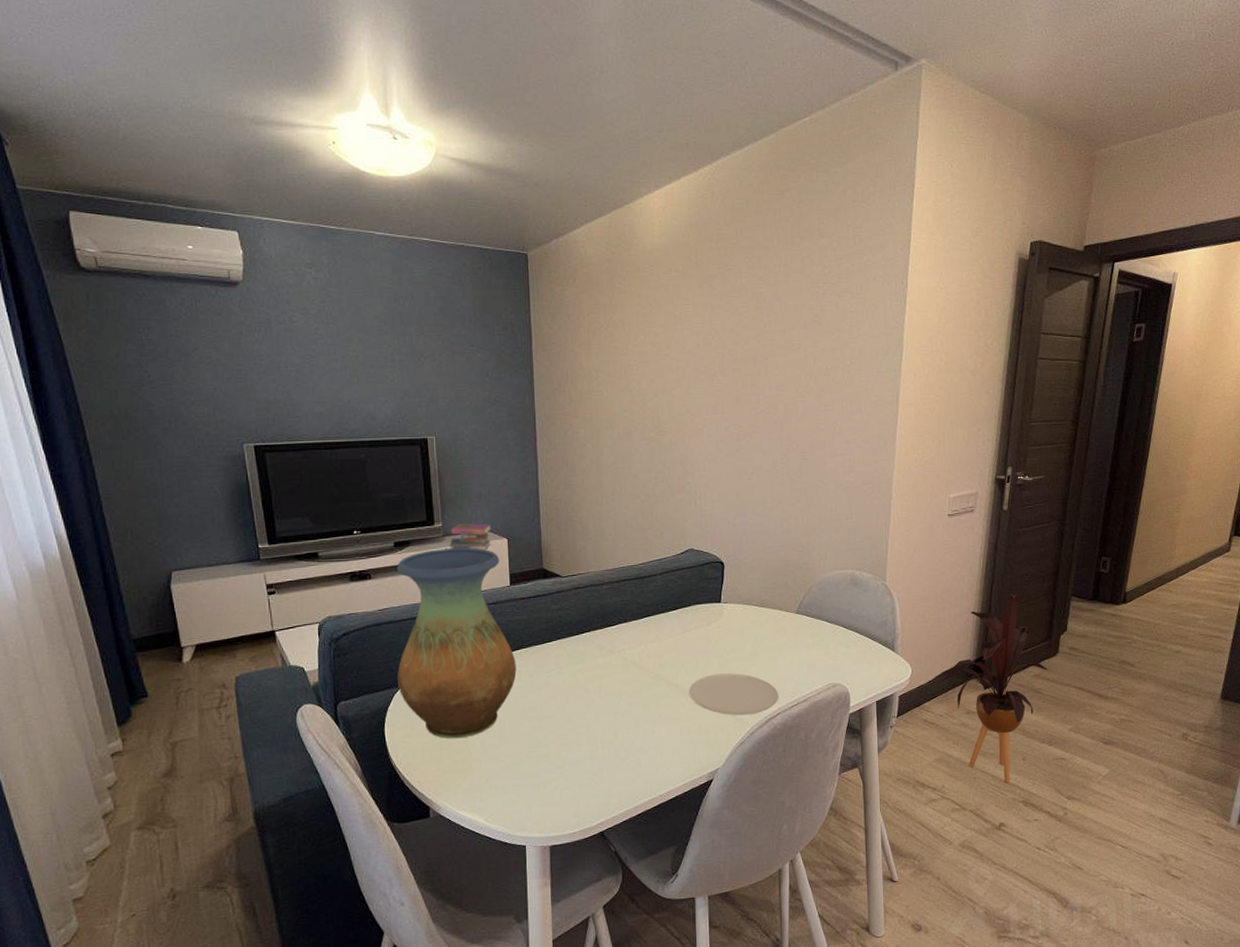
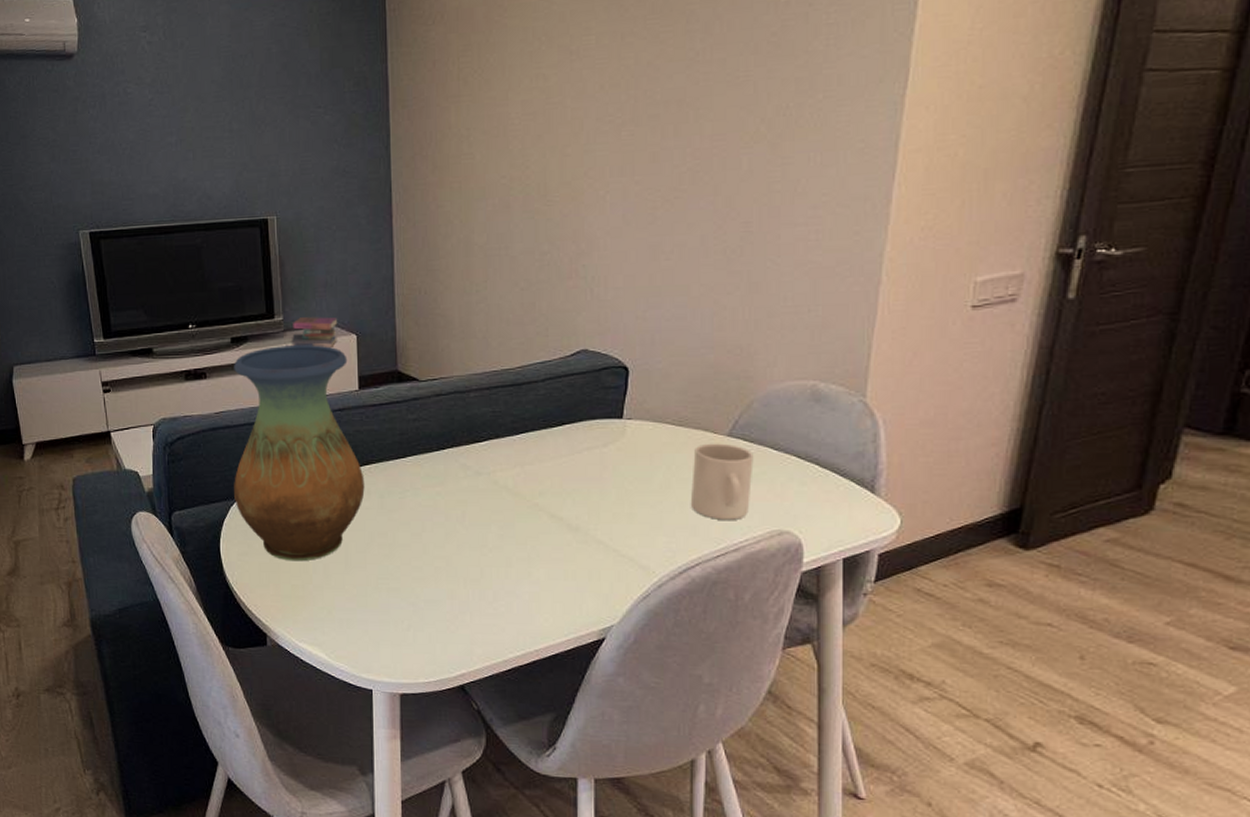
plate: present [689,673,779,716] -> none [577,508,700,563]
cup: none [771,619,814,678] -> present [690,443,754,520]
house plant: present [927,594,1048,783] -> none [925,422,1133,689]

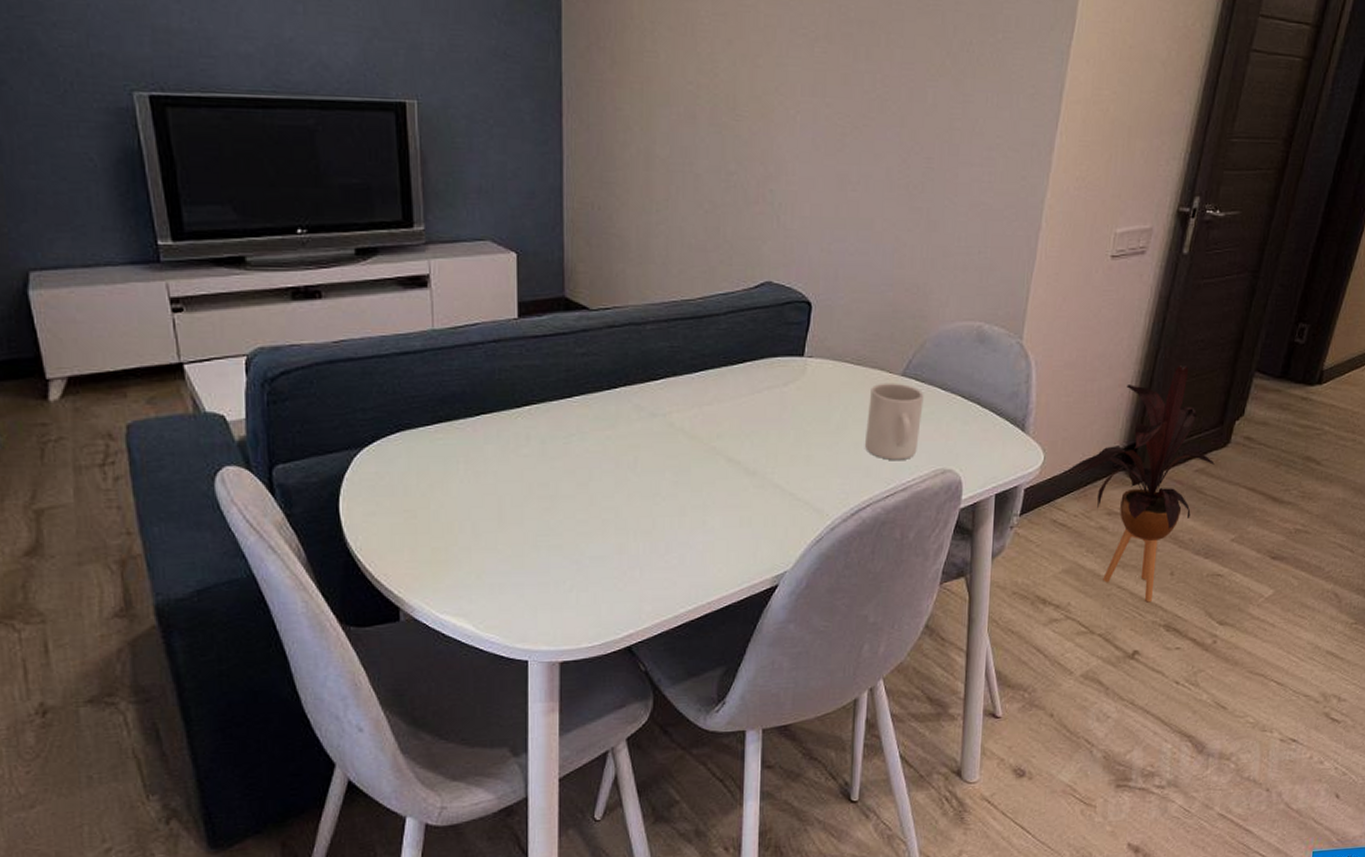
vase: present [234,345,365,562] -> none [358,262,523,520]
books: present [291,316,337,349] -> none [434,227,493,268]
house plant: none [925,422,1133,689] -> present [1062,366,1215,603]

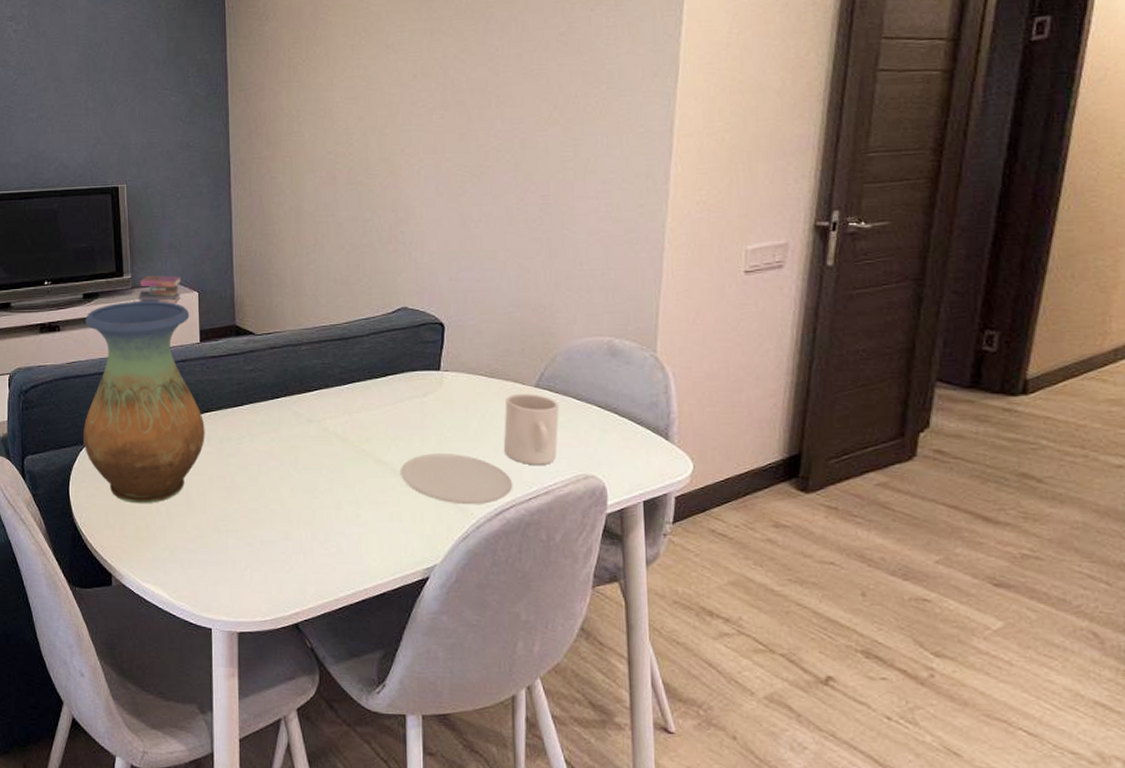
vase: none [358,262,523,520] -> present [83,301,205,504]
books: none [434,227,493,268] -> present [138,275,181,305]
plate: none [754,450,872,506] -> present [401,453,513,505]
house plant: present [1062,366,1215,603] -> none [716,376,900,624]

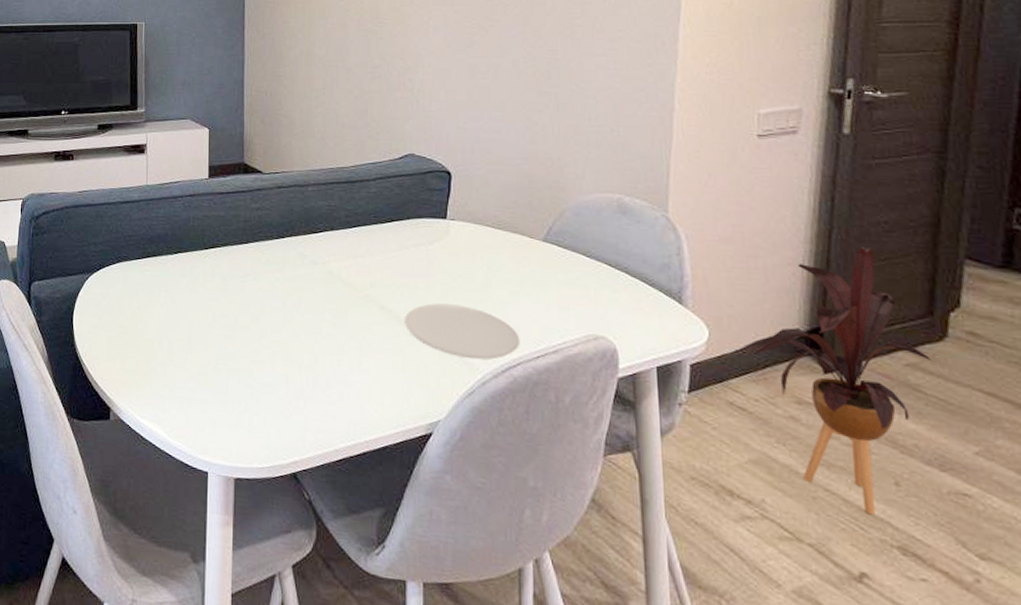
vase: present [83,301,205,504] -> none [90,134,210,338]
books: present [138,275,181,305] -> none [150,109,192,140]
cup: present [503,393,559,465] -> none [510,247,568,322]
house plant: none [716,376,900,624] -> present [733,247,931,516]

